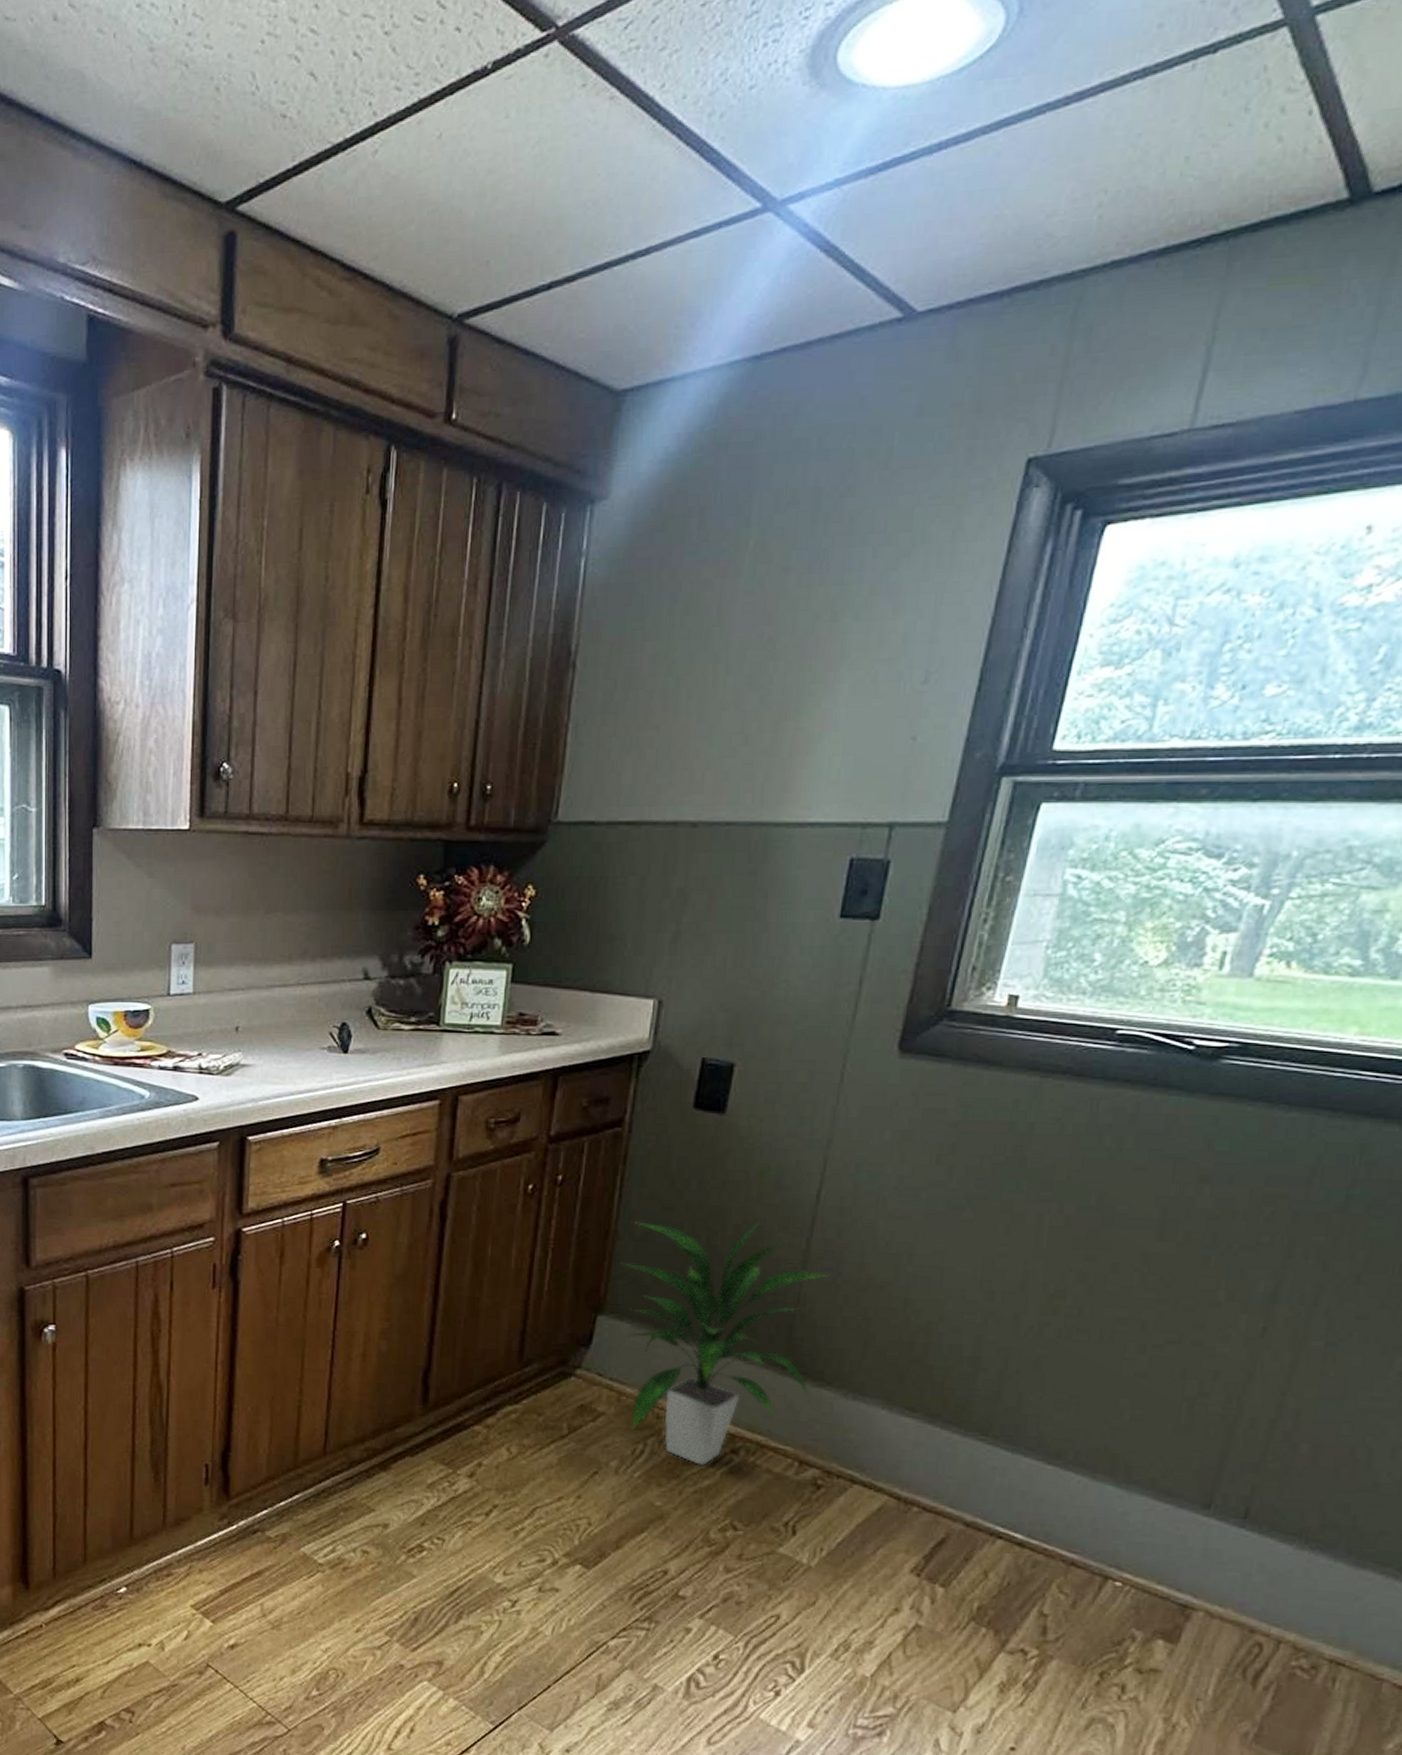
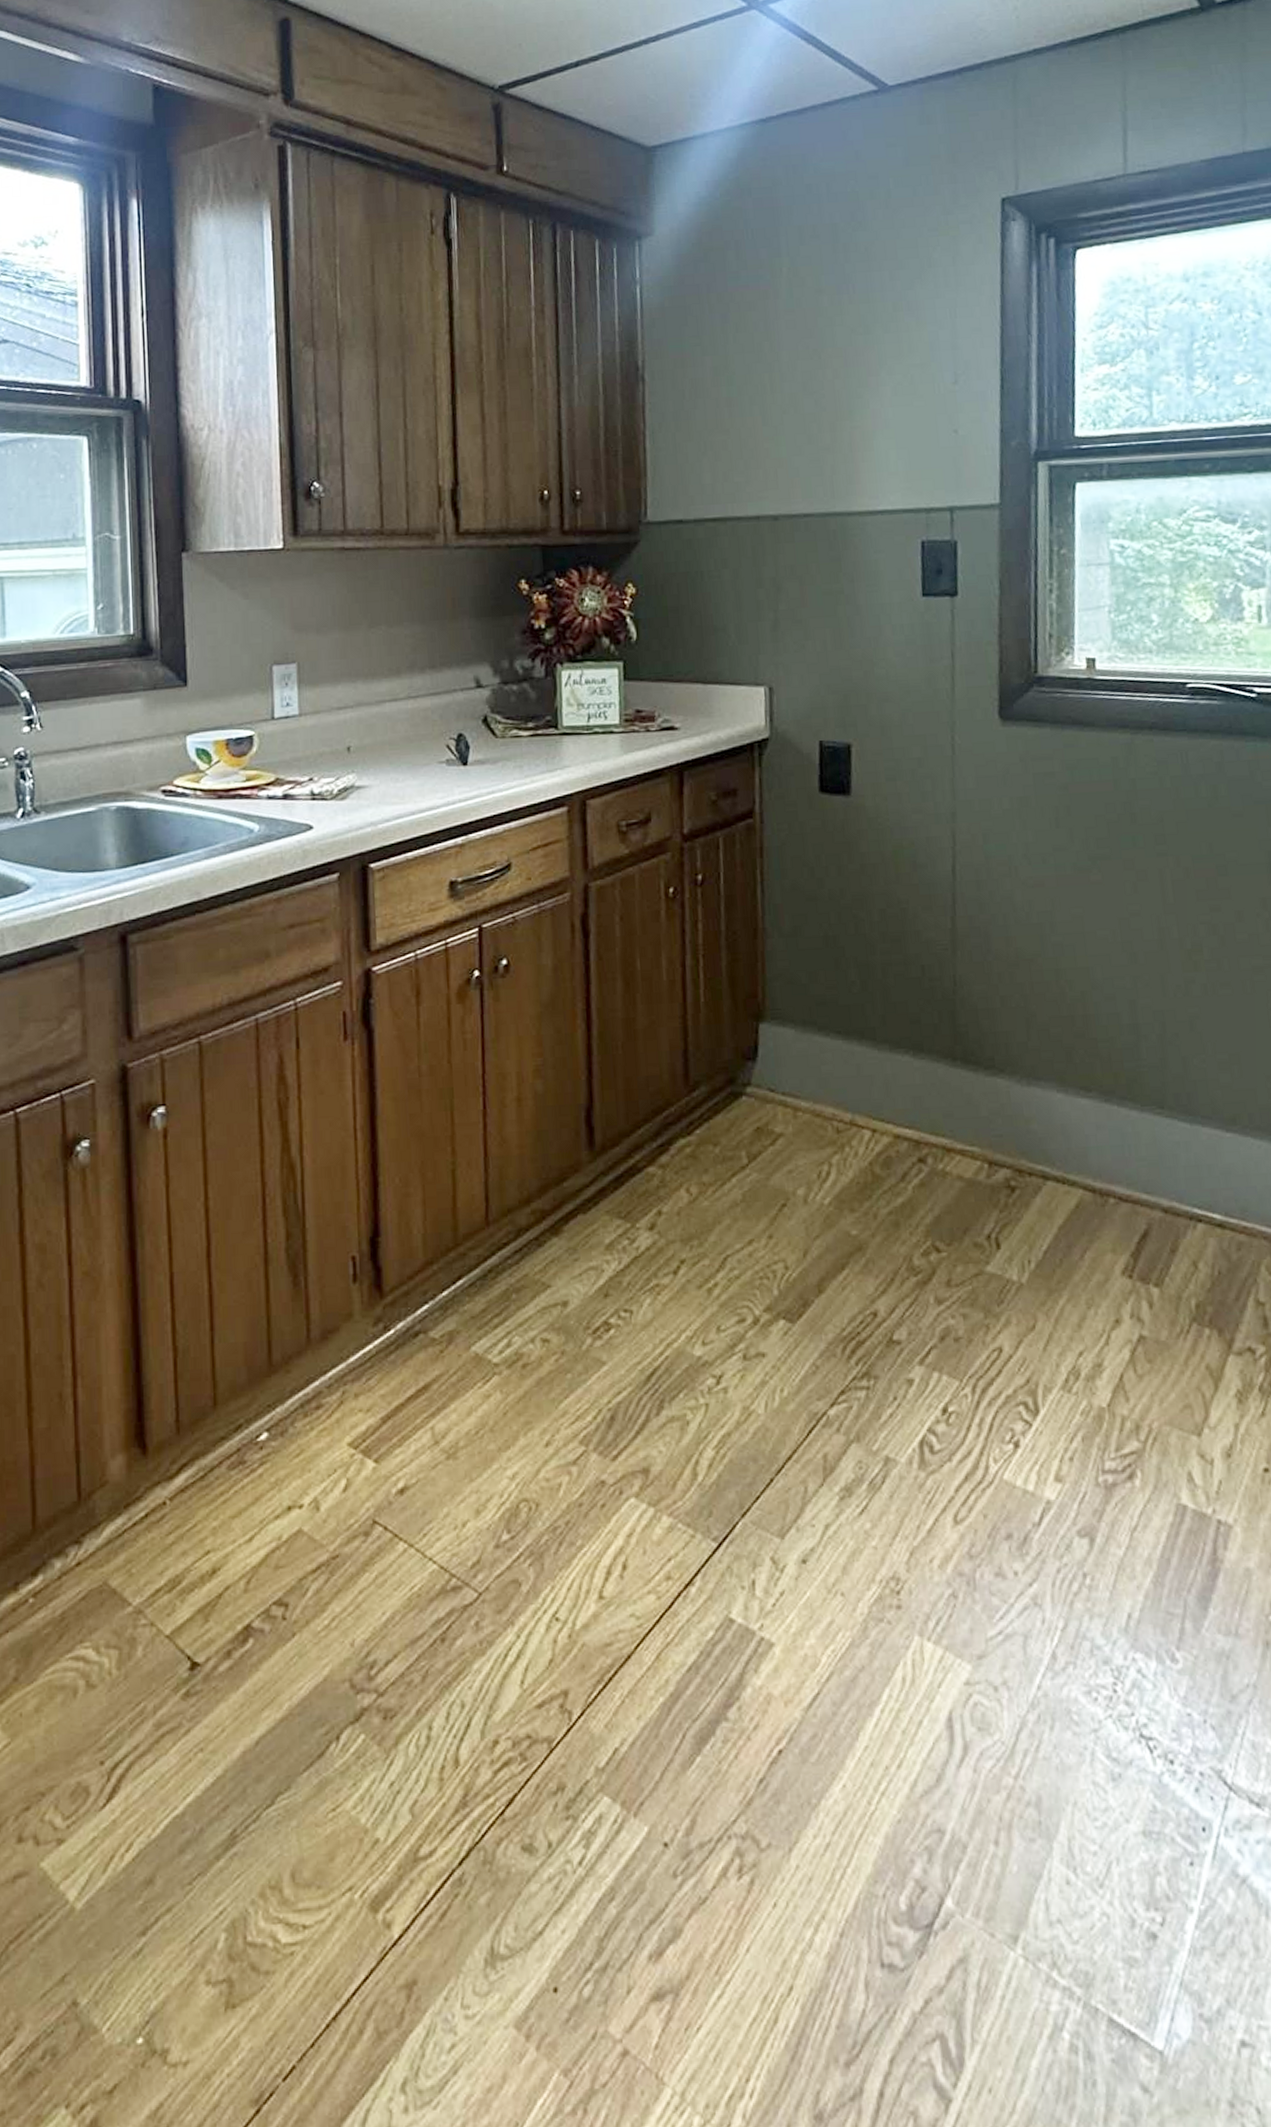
indoor plant: present [620,1221,829,1465] -> none [773,903,988,1181]

